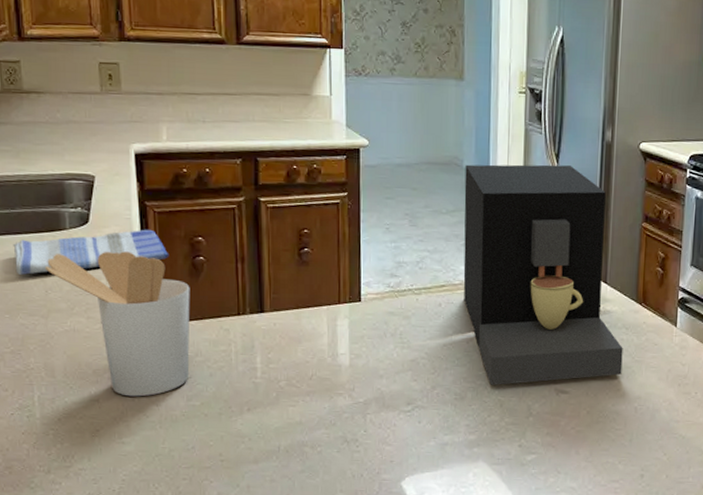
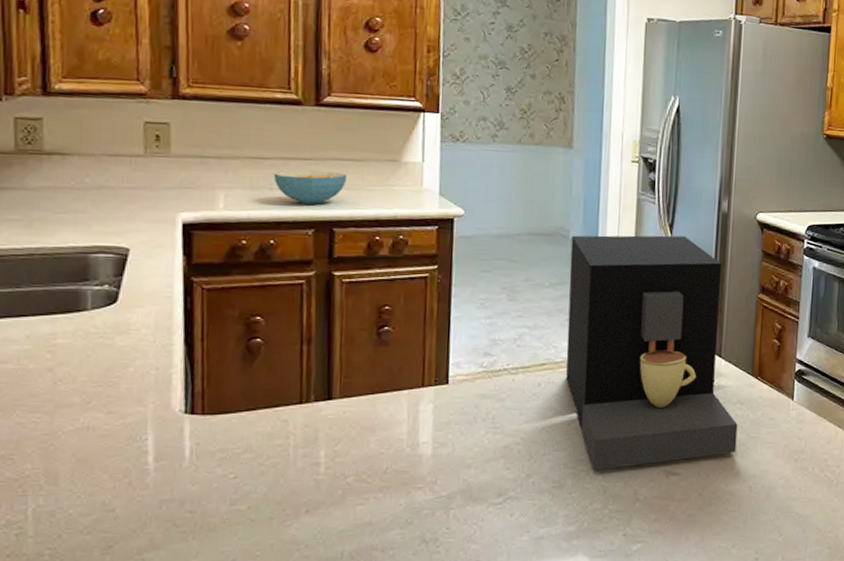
dish towel: present [13,229,169,275] -> none [14,308,219,364]
utensil holder: present [44,251,190,397] -> none [54,334,242,504]
cereal bowl: none [205,104,267,136] -> present [273,170,348,205]

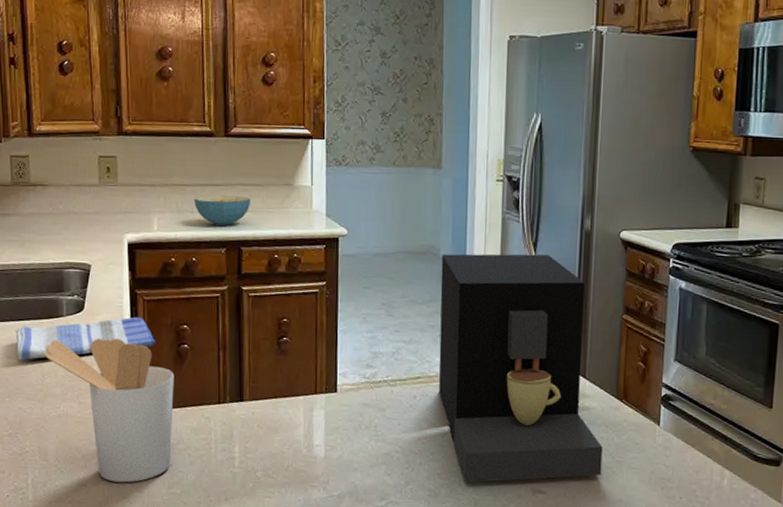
dish towel: none [14,308,219,364] -> present [15,317,156,360]
utensil holder: none [54,334,242,504] -> present [42,338,175,483]

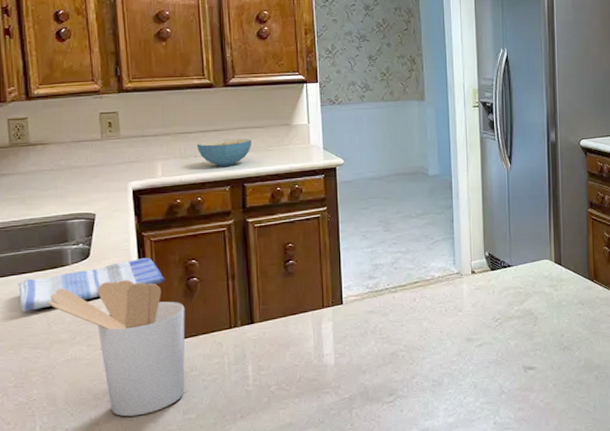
coffee maker: present [438,254,603,483] -> none [430,165,582,369]

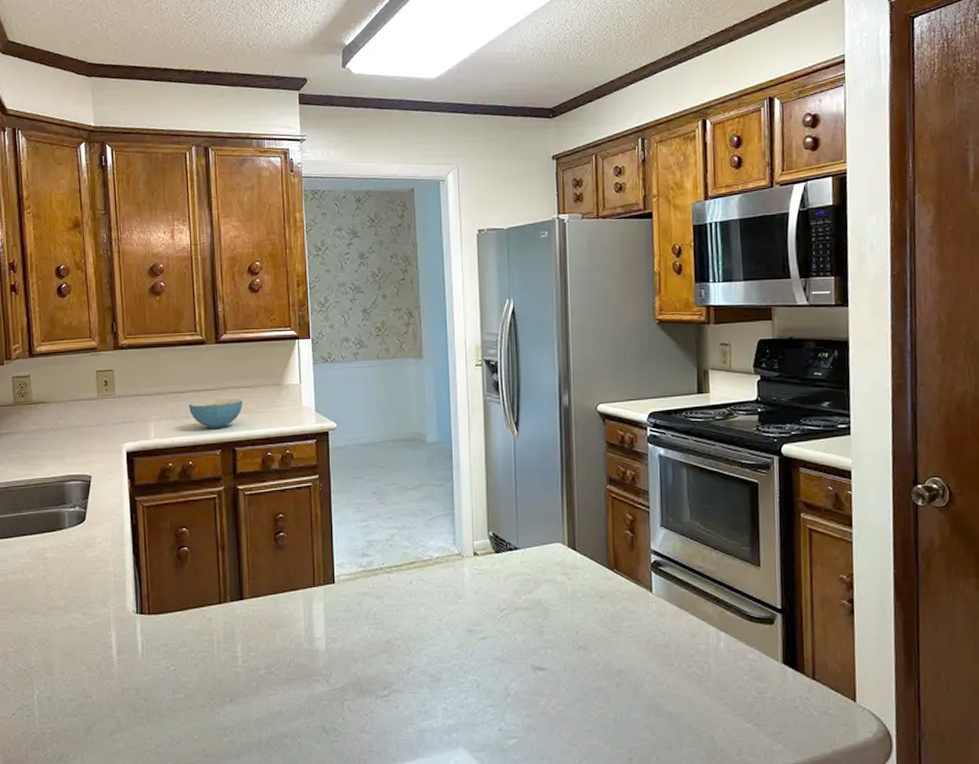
dish towel: present [18,257,165,312] -> none [19,523,157,575]
utensil holder: present [48,280,185,417] -> none [46,546,176,692]

